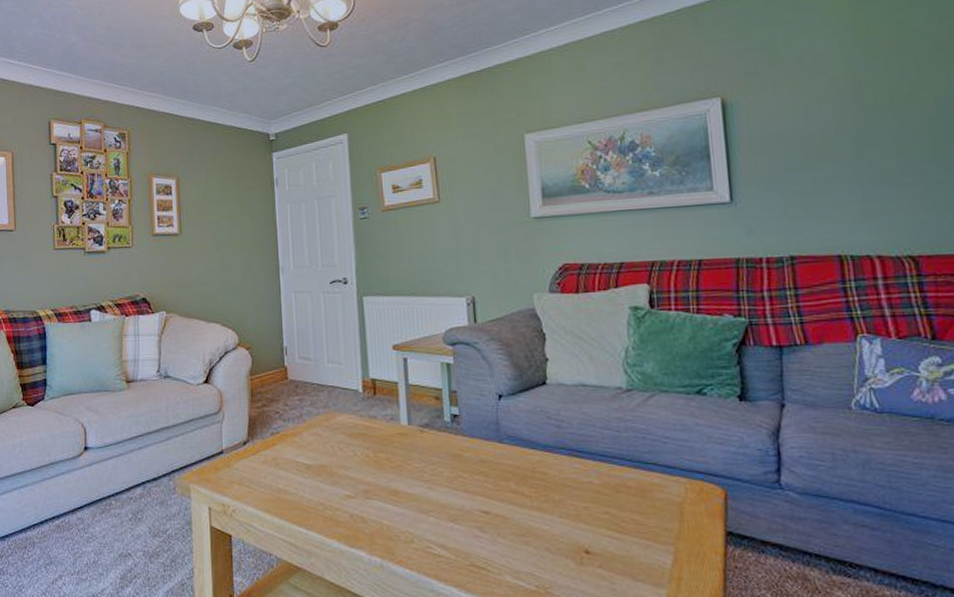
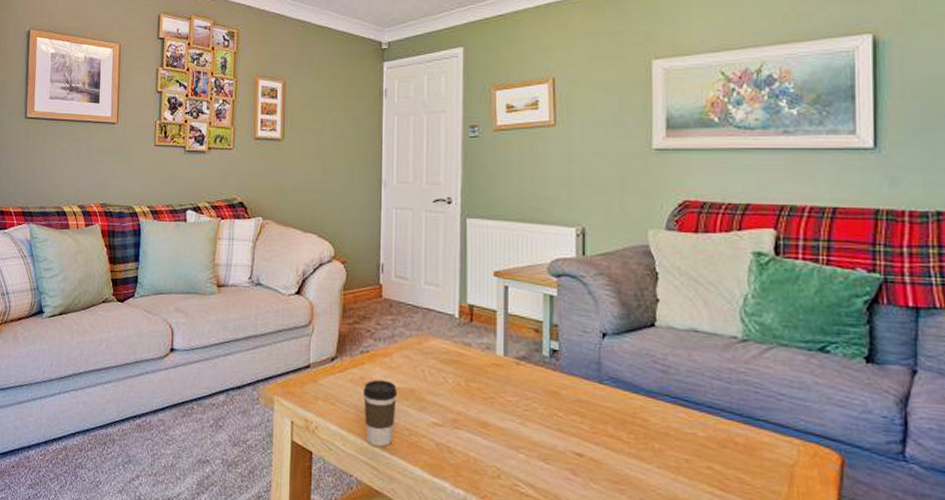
coffee cup: none [277,459,310,523] -> present [364,379,397,447]

